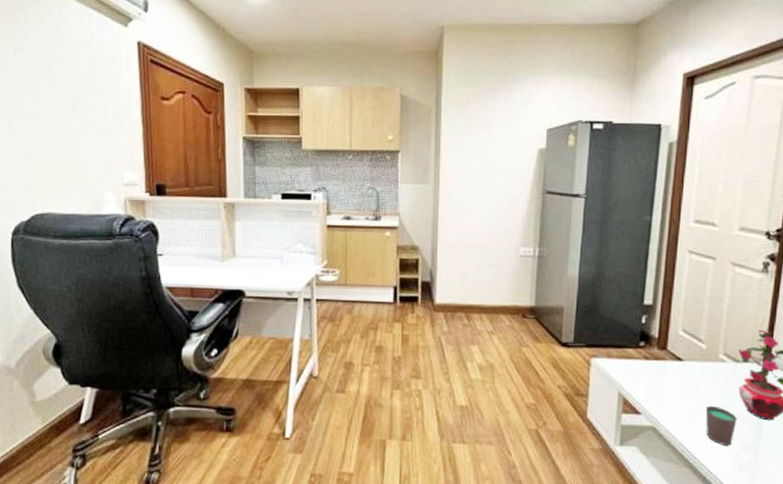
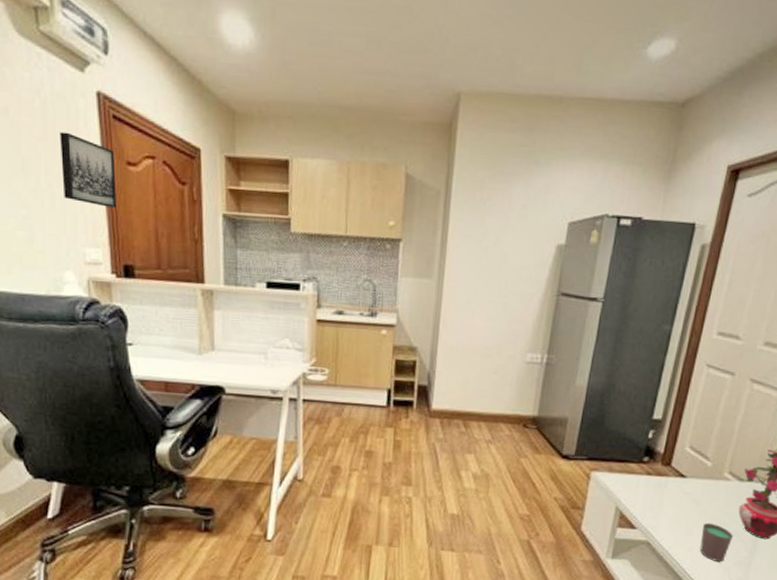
wall art: none [105,75,152,136] -> present [60,131,117,208]

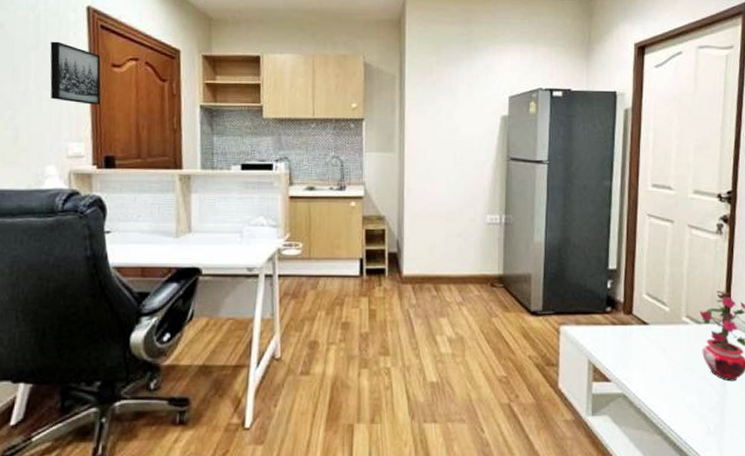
cup: present [700,522,733,562] -> none [672,369,702,409]

